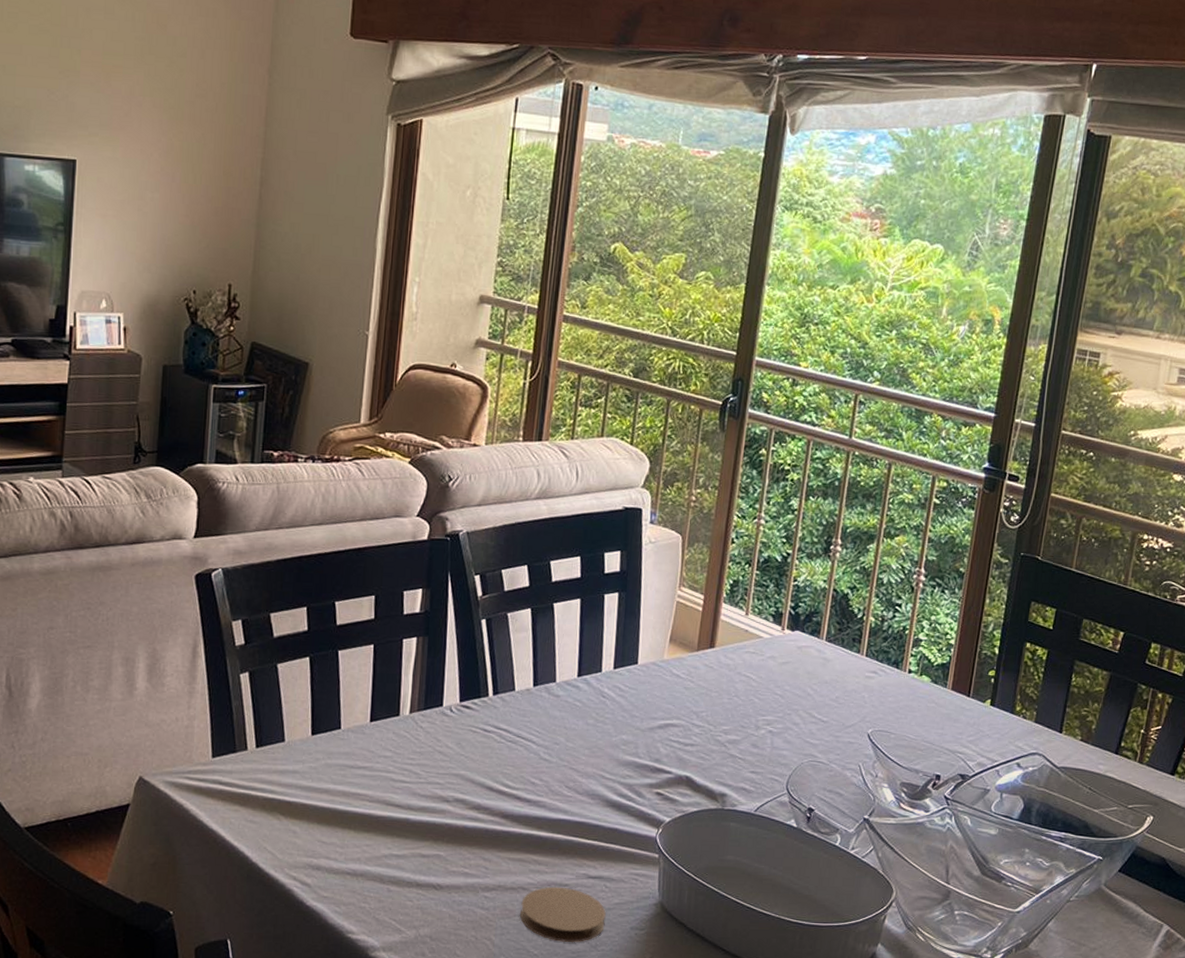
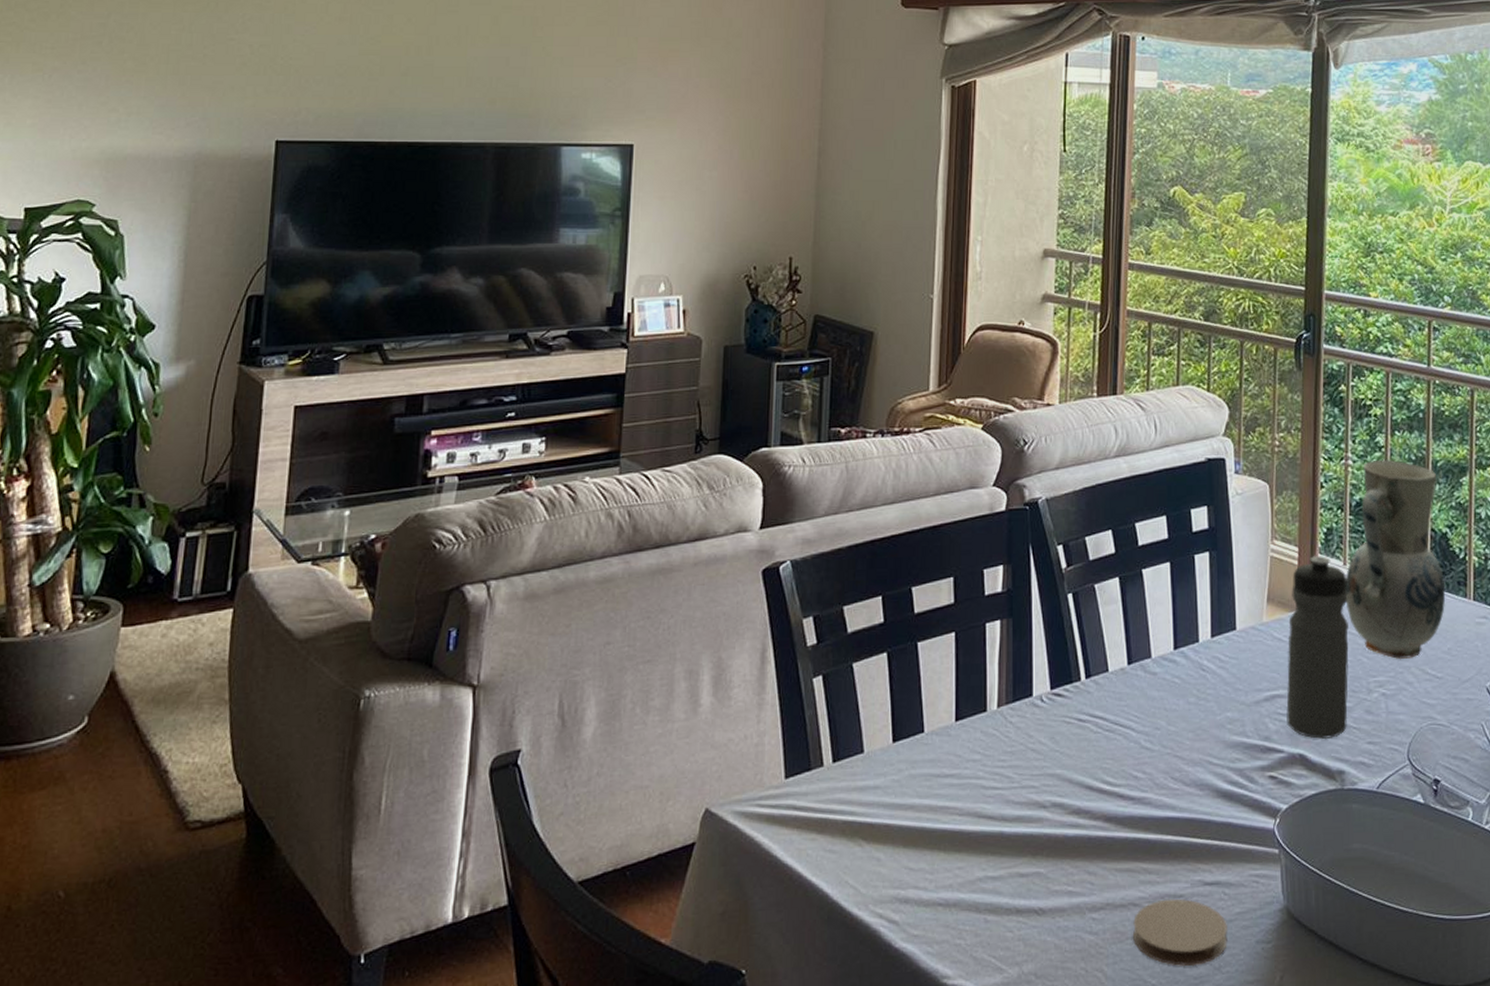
water bottle: none [677,604,748,766] -> present [1286,556,1349,740]
vase: none [744,521,844,703] -> present [1345,459,1446,660]

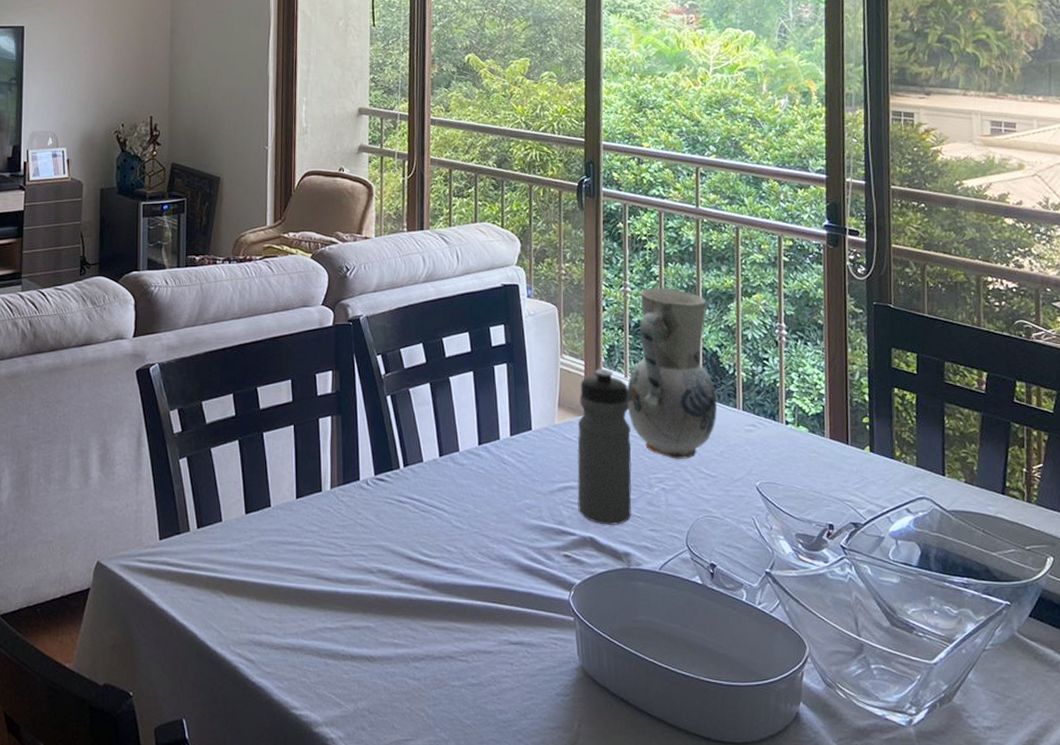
coaster: present [1133,898,1227,967] -> none [450,654,531,712]

